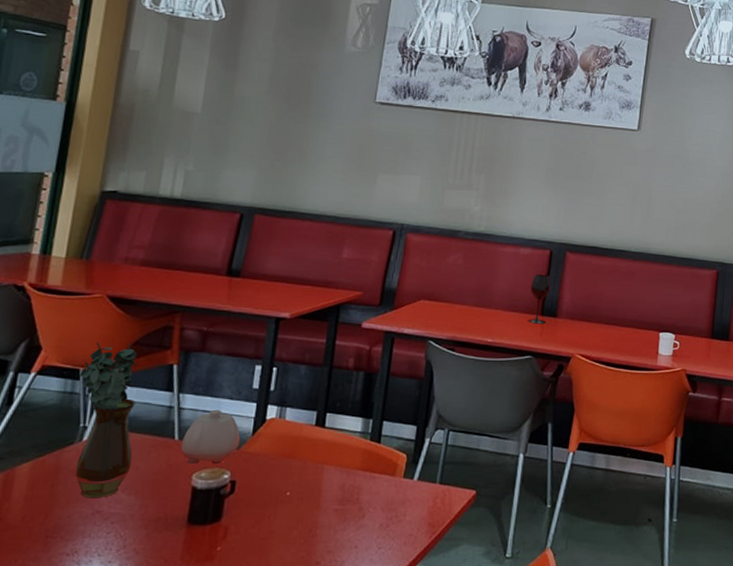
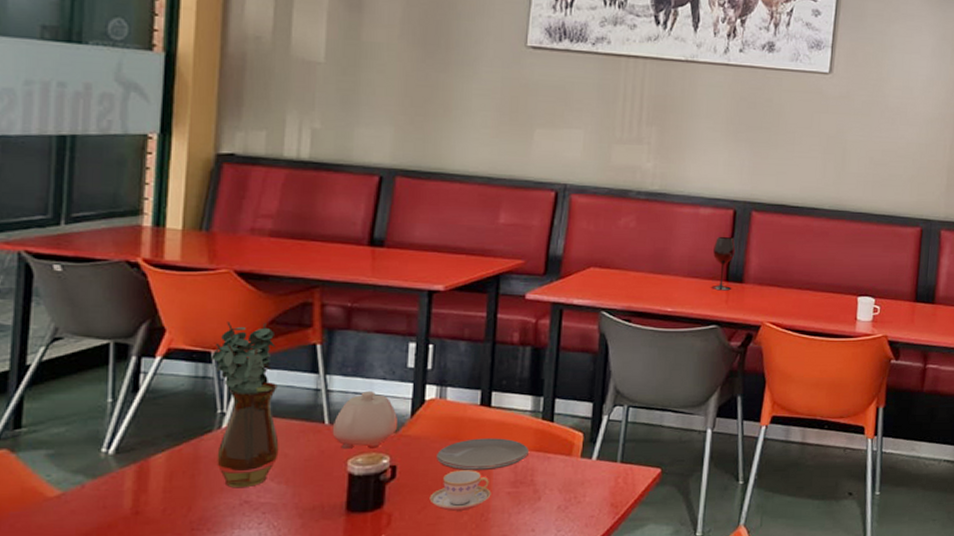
teacup: none [263,487,320,526] -> present [429,470,491,511]
plate: none [273,457,356,488] -> present [437,438,529,471]

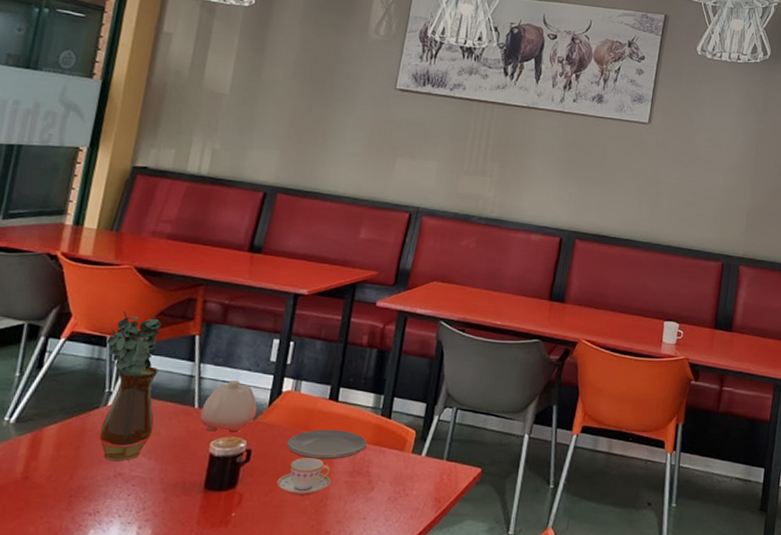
wineglass: present [710,236,736,291] -> none [535,260,560,309]

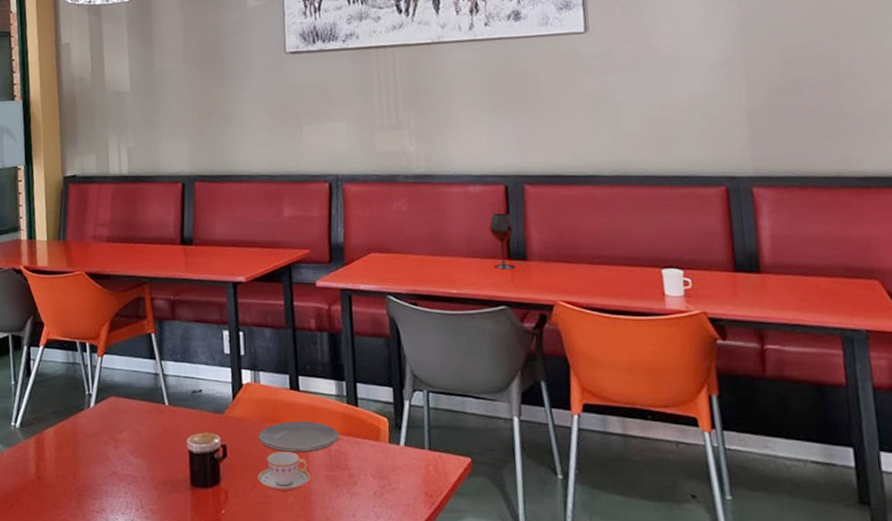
vase: present [99,311,162,460] -> none [77,316,134,460]
sugar bowl: present [199,380,258,433] -> none [171,375,224,428]
wineglass: none [535,260,560,309] -> present [489,213,515,270]

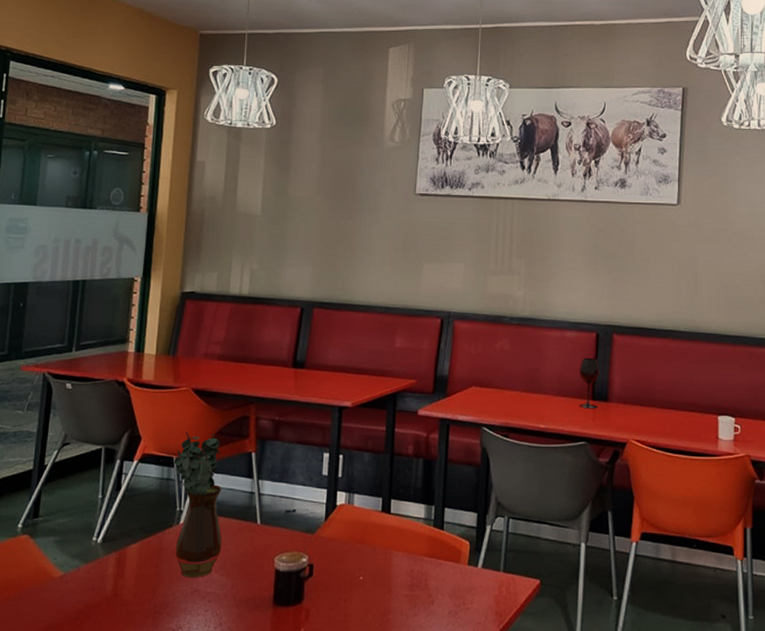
vase: none [77,316,134,460] -> present [173,432,222,577]
teacup: present [257,452,311,491] -> none [340,571,392,610]
plate: present [259,421,339,453] -> none [346,542,423,573]

